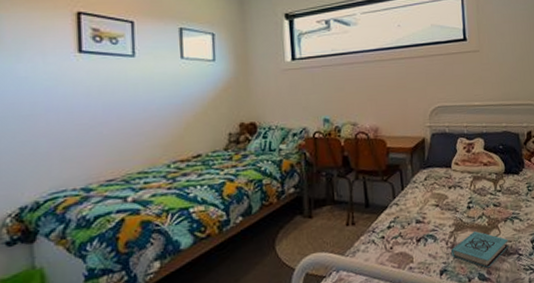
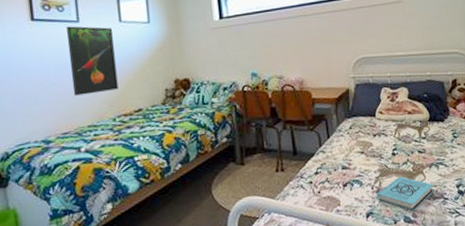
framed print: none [119,60,176,138] -> present [66,26,119,96]

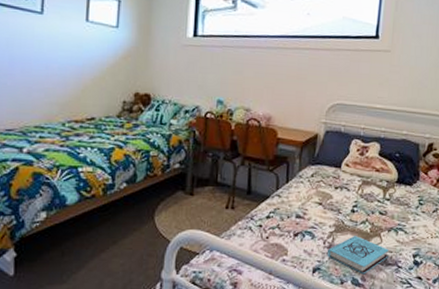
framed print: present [66,26,119,96] -> none [24,16,78,94]

